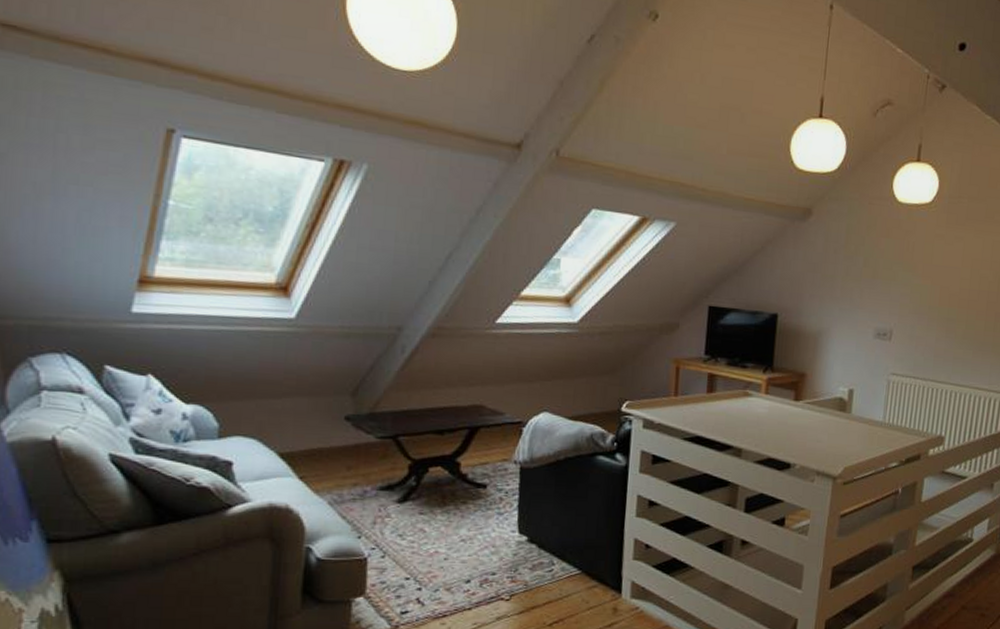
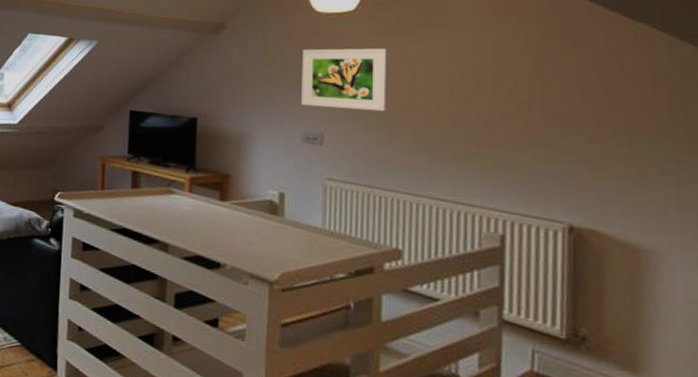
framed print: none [876,241,954,307] -> present [301,48,388,112]

